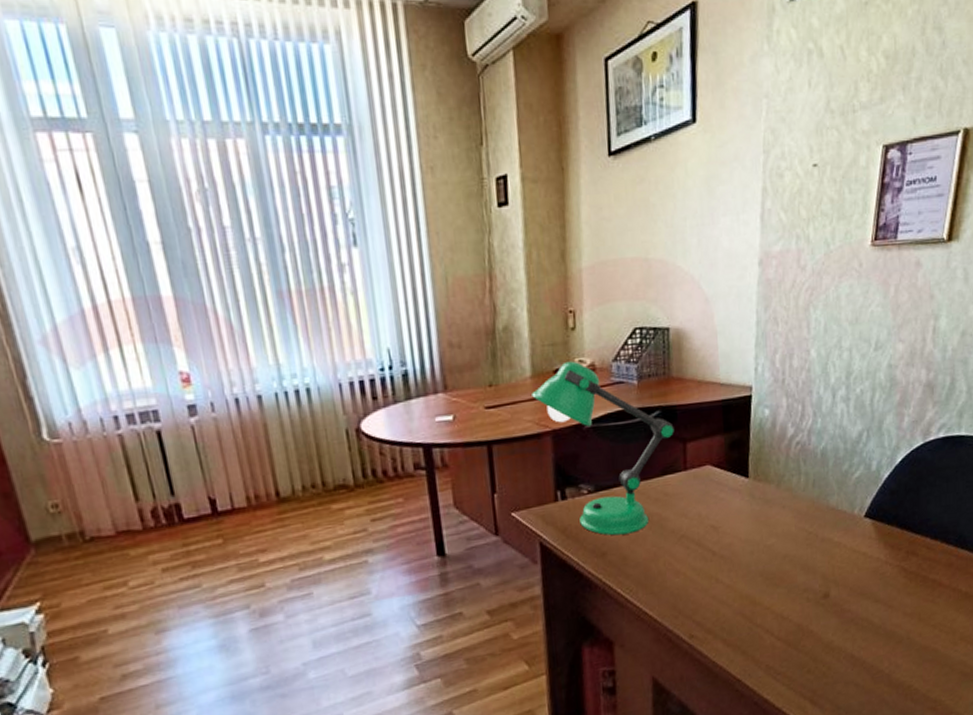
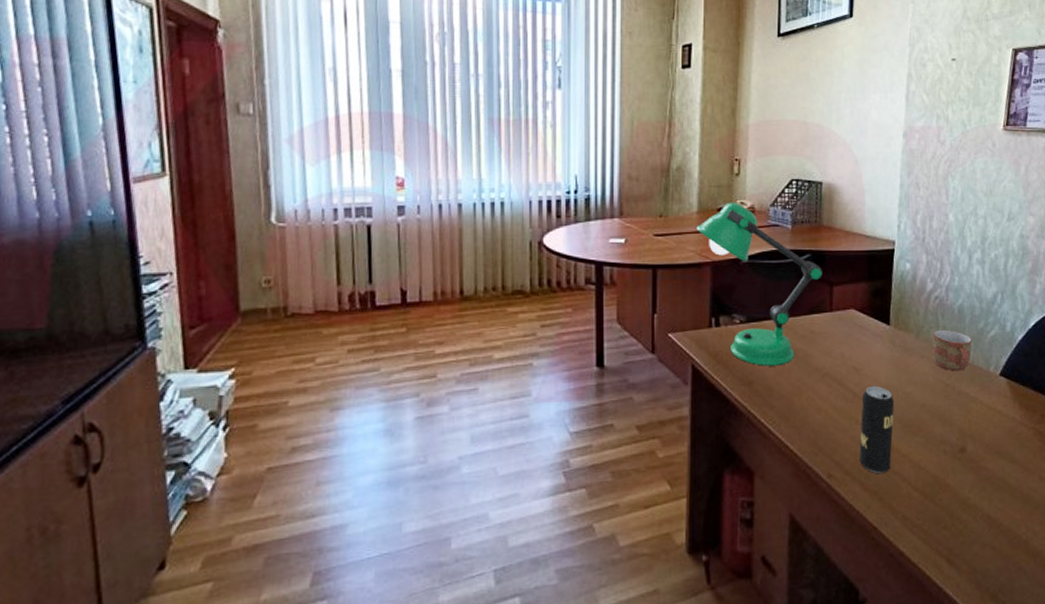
beverage can: none [720,541,755,629] -> present [859,385,894,473]
mug: none [794,475,836,518] -> present [932,329,972,371]

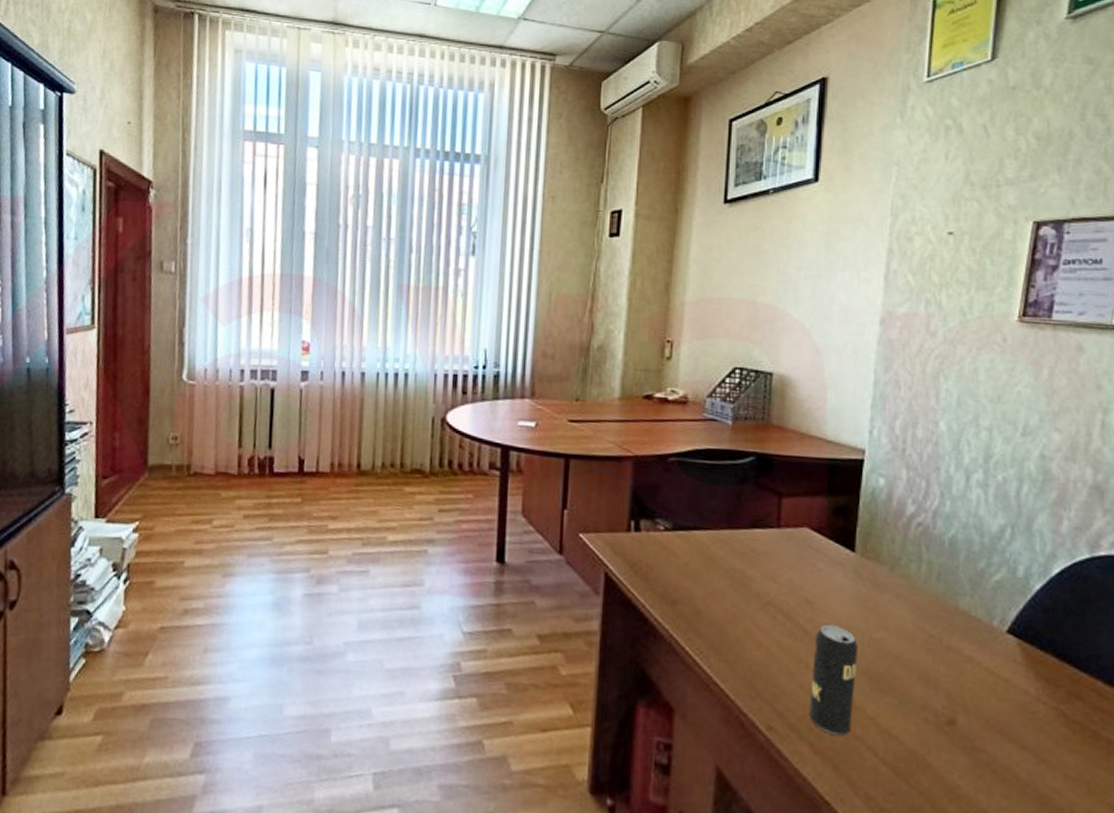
desk lamp: present [696,202,822,366] -> none [618,389,769,586]
mug: present [932,329,972,371] -> none [912,564,968,621]

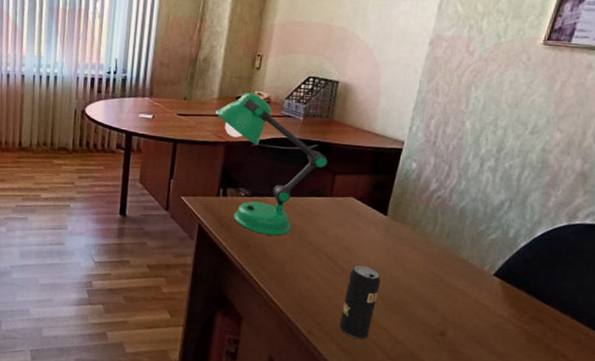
desk lamp: none [618,389,769,586] -> present [215,92,328,236]

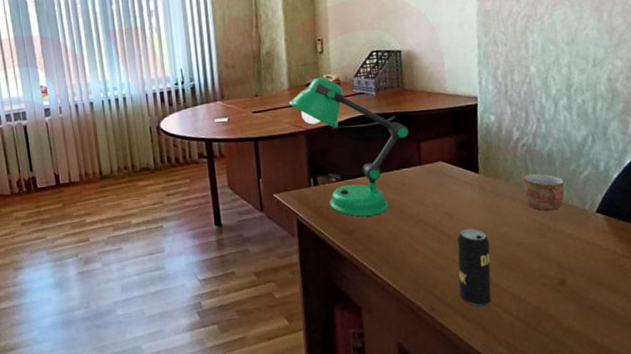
mug: none [426,226,470,266] -> present [523,173,565,211]

